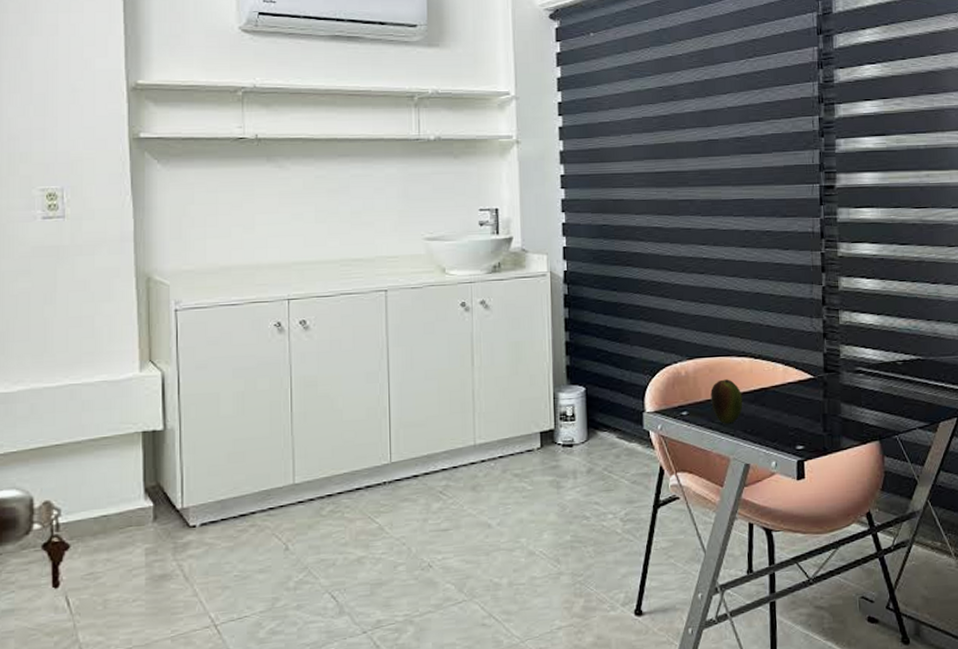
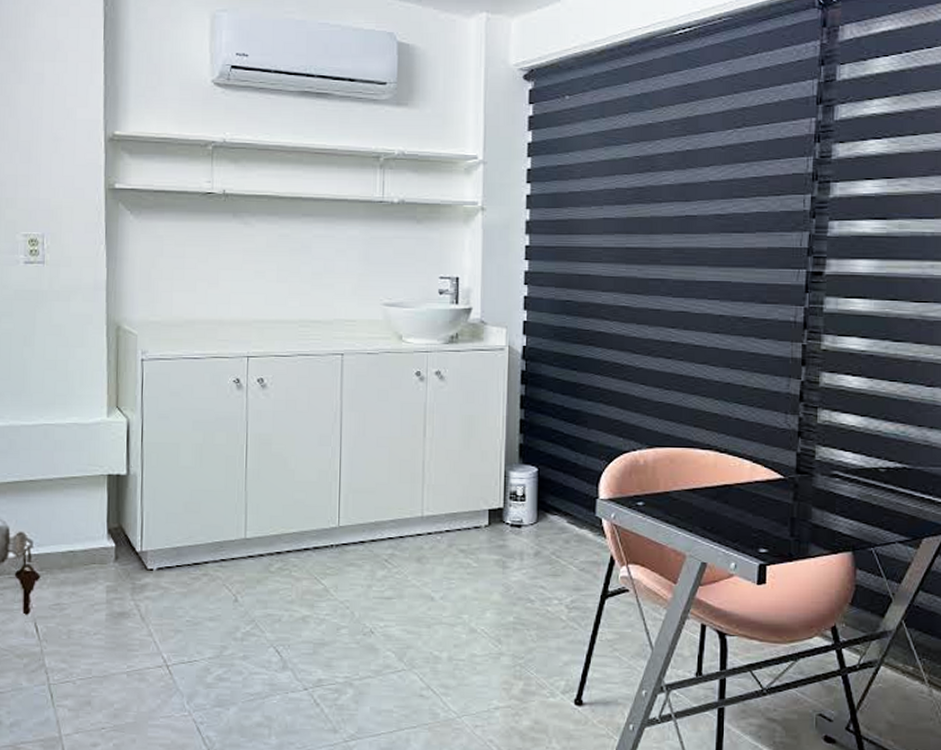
fruit: present [711,379,743,424] -> none [670,472,704,519]

